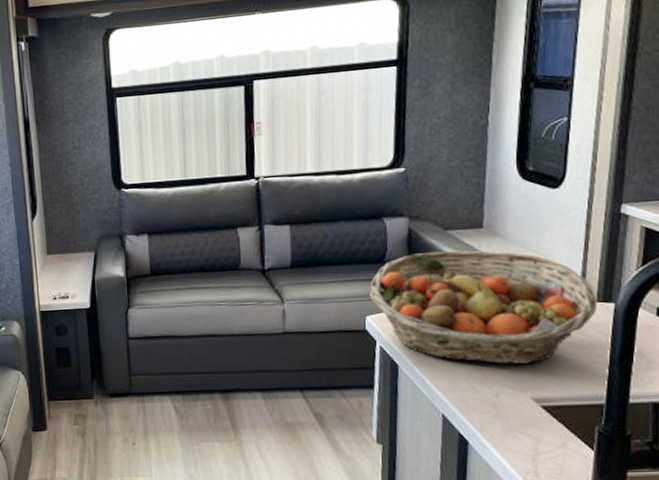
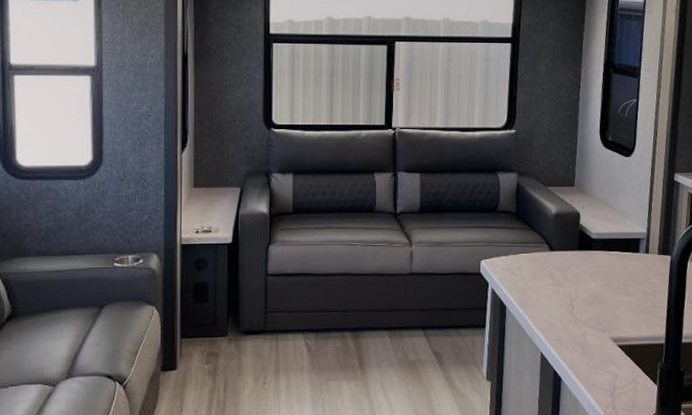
fruit basket: present [370,250,598,364] -> none [485,204,659,307]

